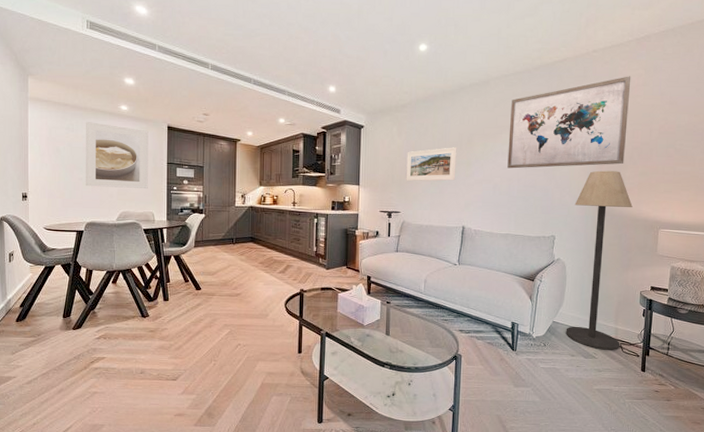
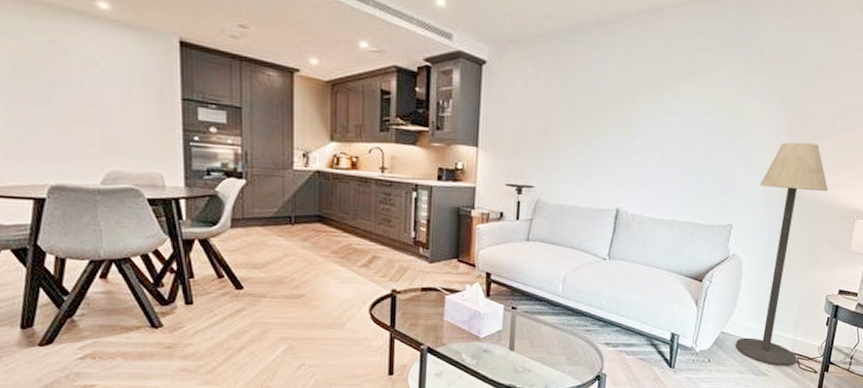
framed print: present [86,122,148,188] -> none [37,23,152,137]
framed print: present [406,147,457,182] -> none [543,99,615,147]
wall art: present [507,76,631,169] -> none [679,17,844,135]

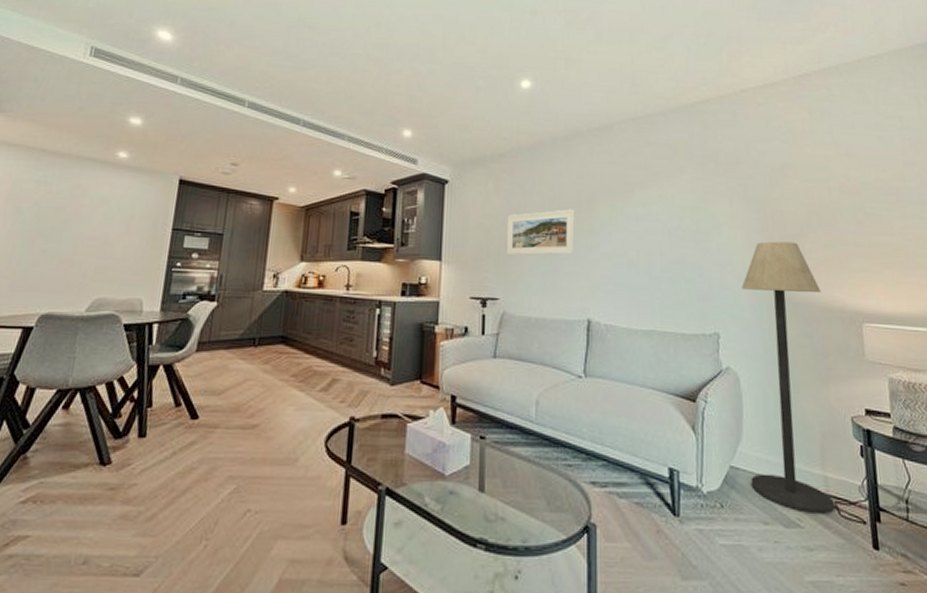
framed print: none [543,99,615,147] -> present [506,209,575,256]

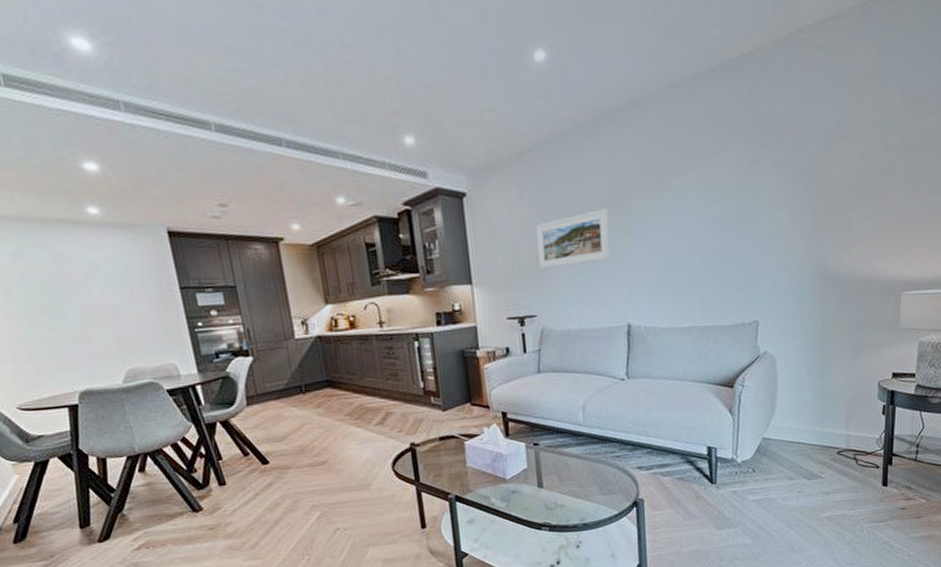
floor lamp: present [741,241,836,515] -> none [781,214,864,467]

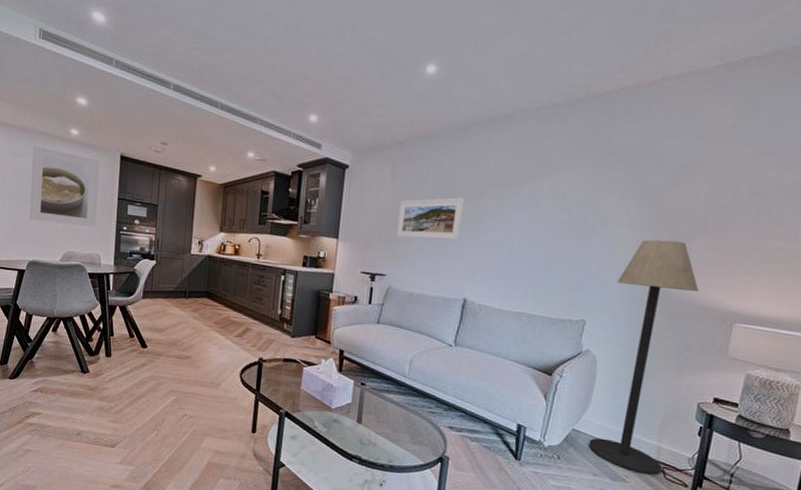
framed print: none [39,239,159,339] -> present [30,146,99,227]
floor lamp: none [781,214,864,467] -> present [588,239,699,476]

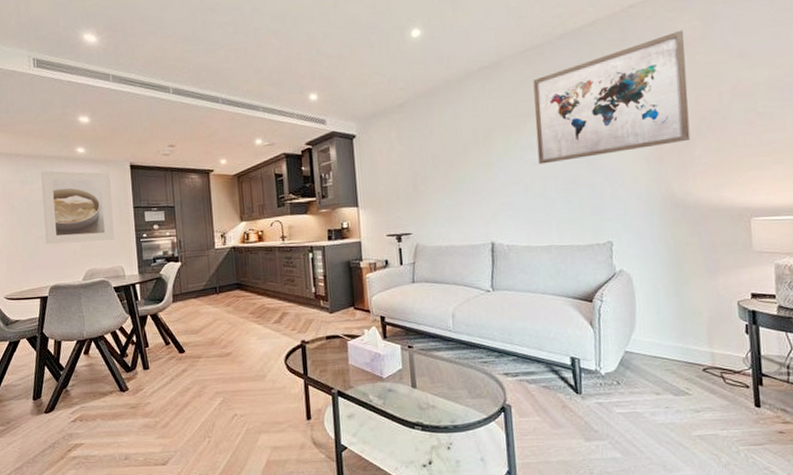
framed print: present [396,197,465,241] -> none [411,146,476,196]
wall art: none [529,114,715,234] -> present [533,30,691,165]
floor lamp: present [588,239,699,476] -> none [632,150,721,384]

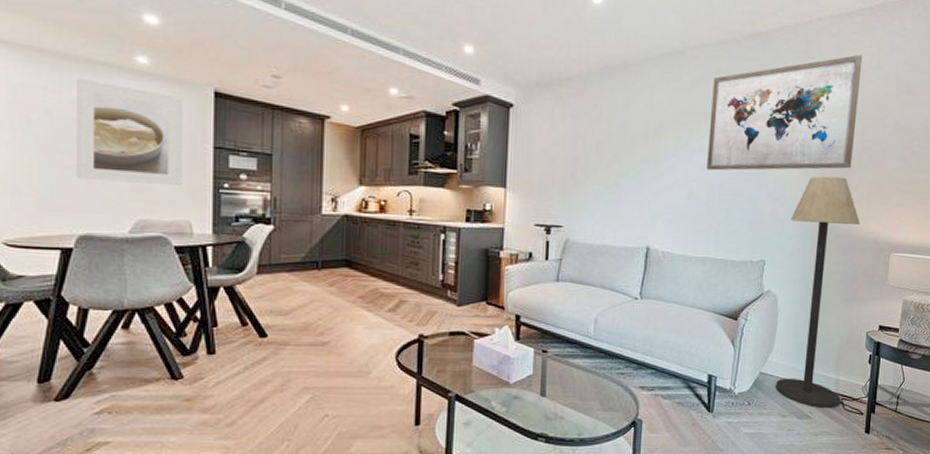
floor lamp: none [632,150,721,384] -> present [775,176,860,409]

